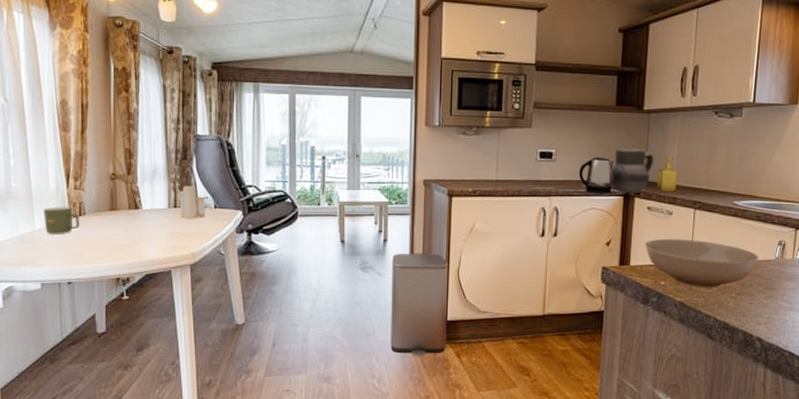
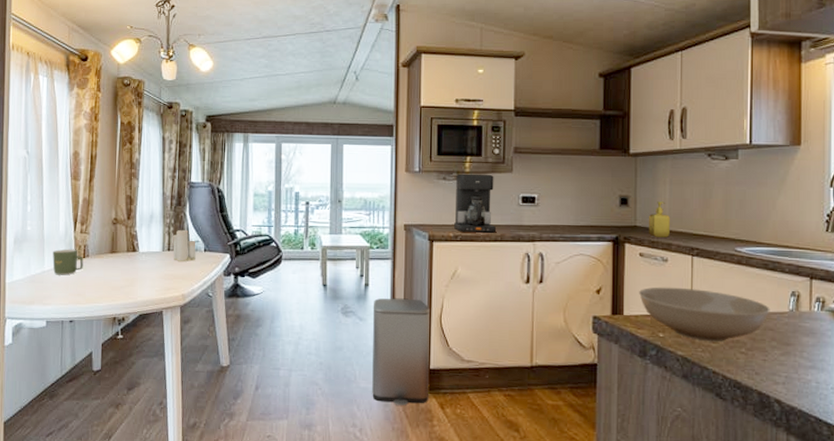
coffee maker: none [473,128,514,189] -> present [454,173,496,234]
kettle: present [579,157,614,194] -> none [564,201,601,239]
ceramic jug: present [610,149,654,193] -> none [598,193,644,239]

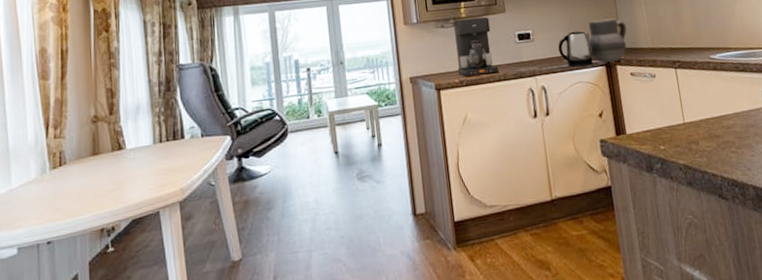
mug: present [52,249,83,275] -> none [21,157,60,192]
candle: present [173,228,196,262] -> none [164,115,193,154]
pedal bin: present [372,298,430,406] -> none [388,151,457,267]
kettle: none [564,201,601,239] -> present [558,30,593,68]
ceramic jug: none [598,193,644,239] -> present [588,18,627,63]
bowl: present [639,287,770,342] -> none [636,98,749,147]
soap dispenser: present [648,201,670,237] -> none [632,22,653,56]

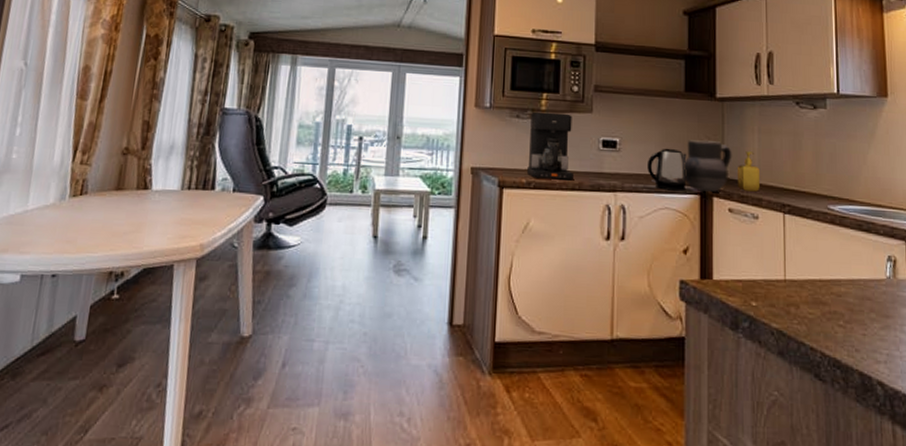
soap dispenser: none [632,22,653,56] -> present [736,151,760,192]

